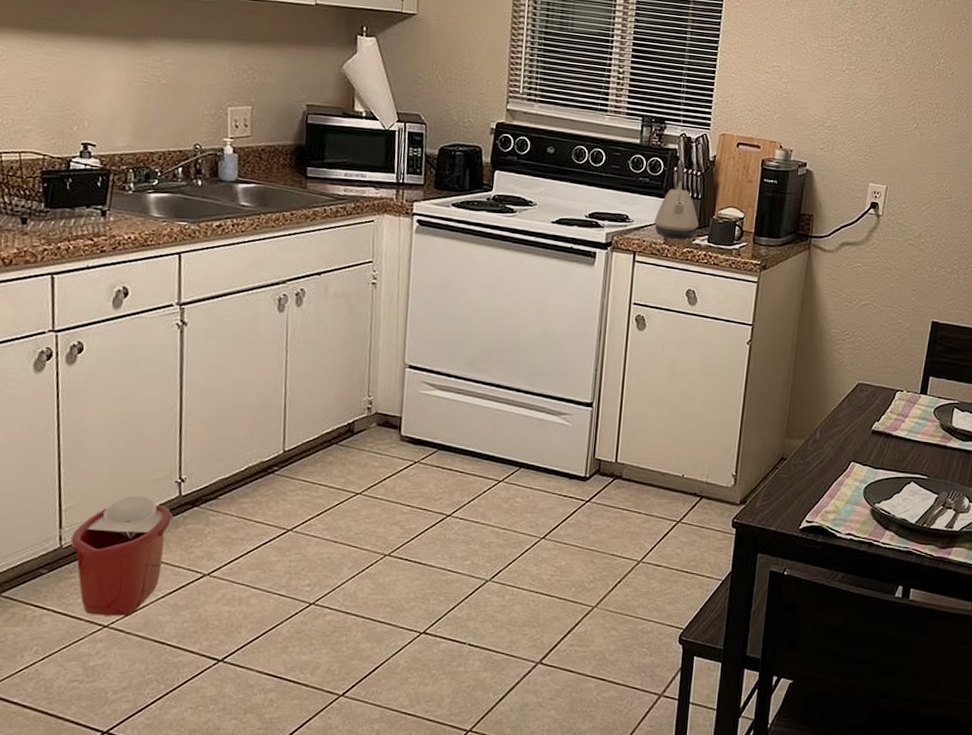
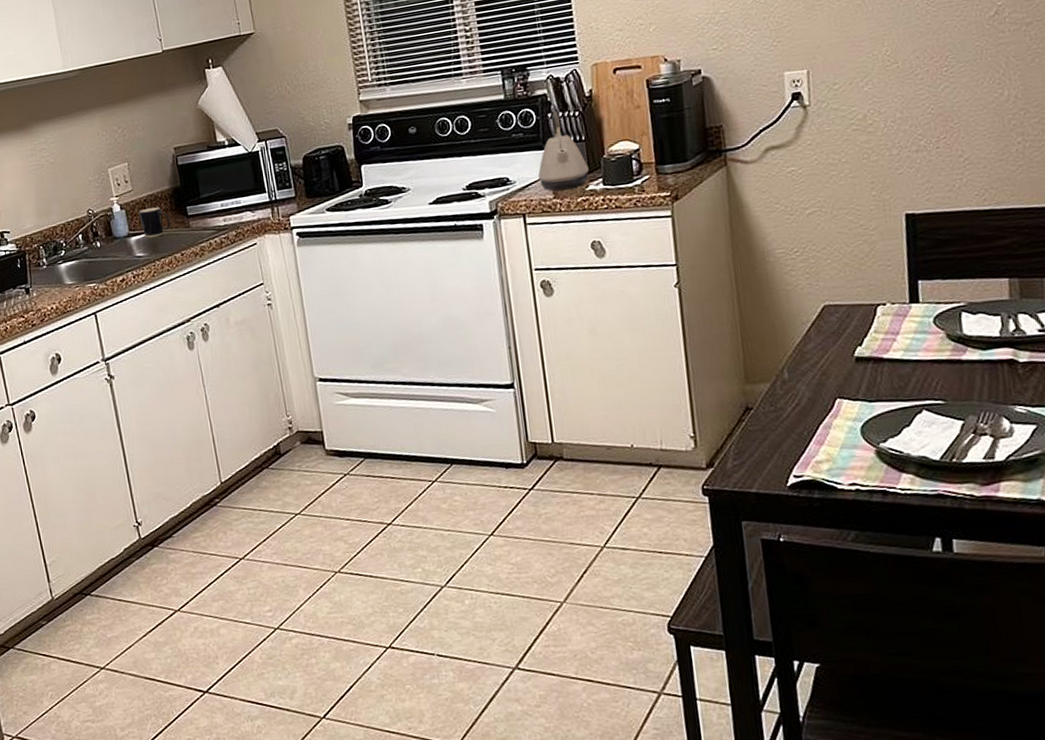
bucket: present [71,496,174,616] -> none [59,543,140,659]
mug: none [252,158,286,191] -> present [139,207,170,238]

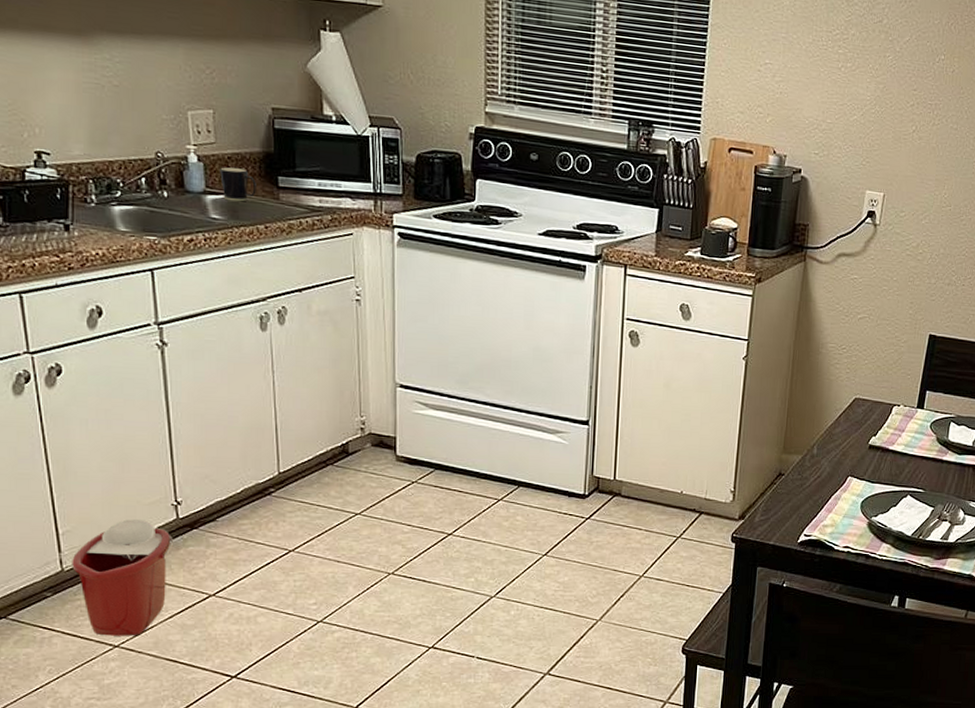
bucket: none [59,543,140,659] -> present [72,519,174,636]
kettle: present [537,111,589,191] -> none [644,173,691,251]

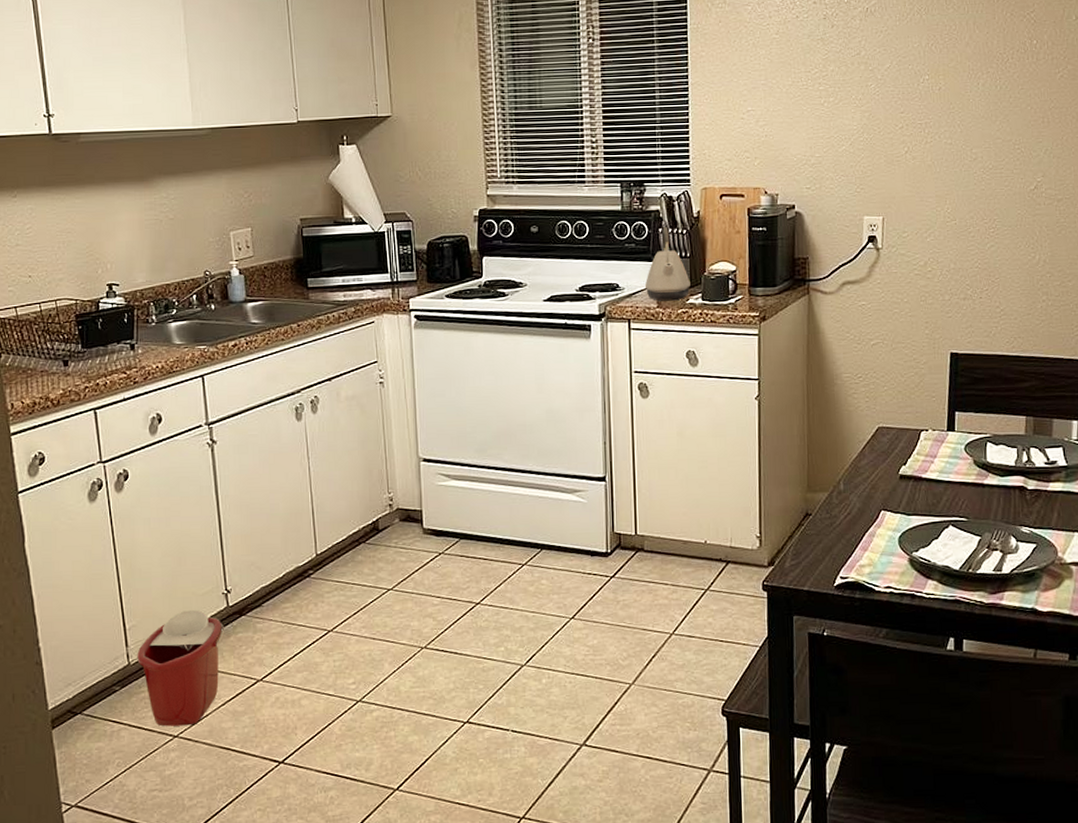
mug: present [220,167,256,202] -> none [258,276,289,306]
kettle: none [644,173,691,251] -> present [644,227,690,301]

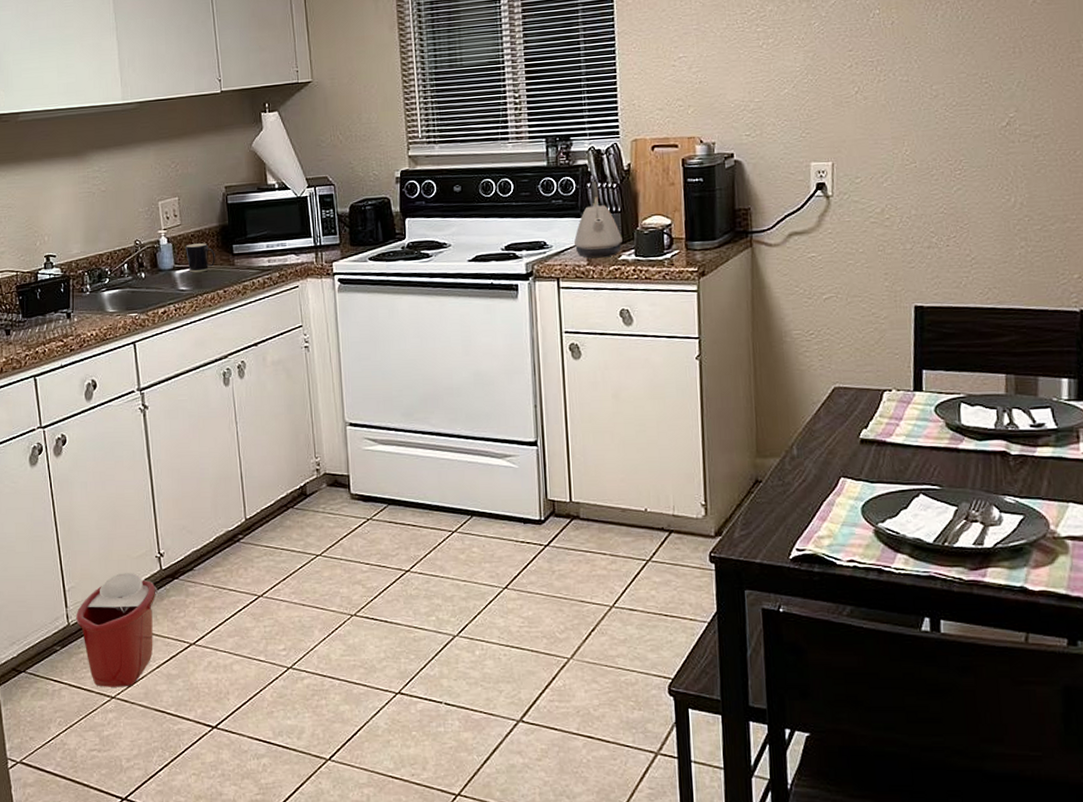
mug: none [258,276,289,306] -> present [185,243,215,273]

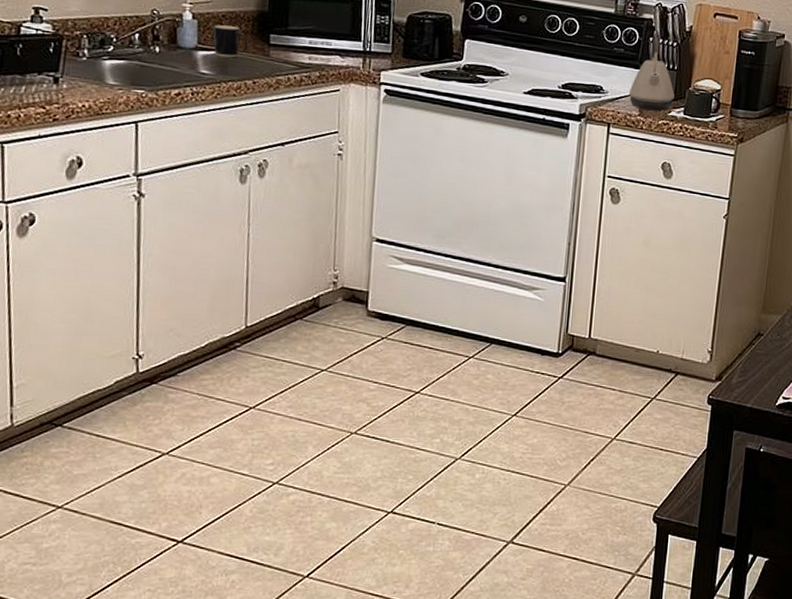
bucket: present [76,573,159,687] -> none [22,373,132,497]

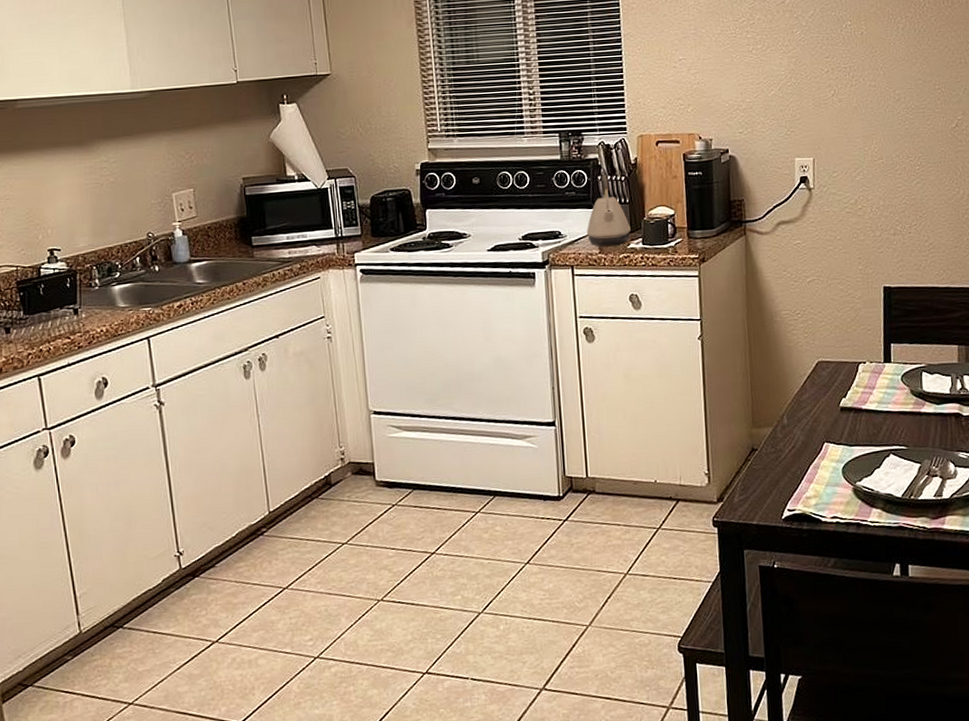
mug: present [213,24,248,58] -> none [202,235,234,266]

